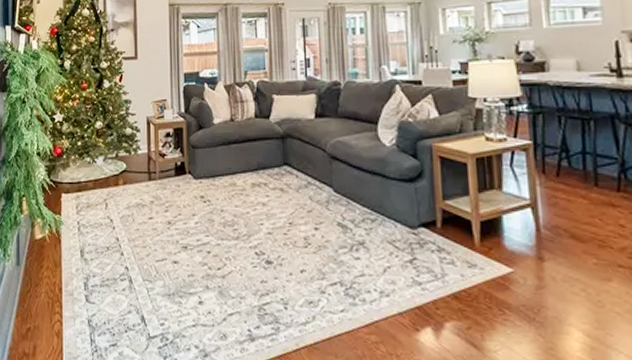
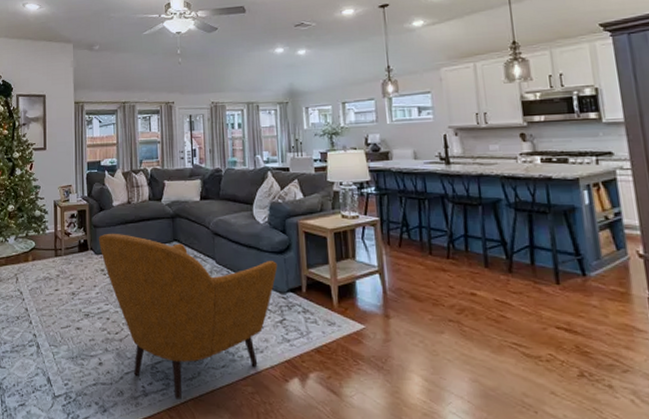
armchair: none [197,156,407,347] -> present [98,234,278,400]

